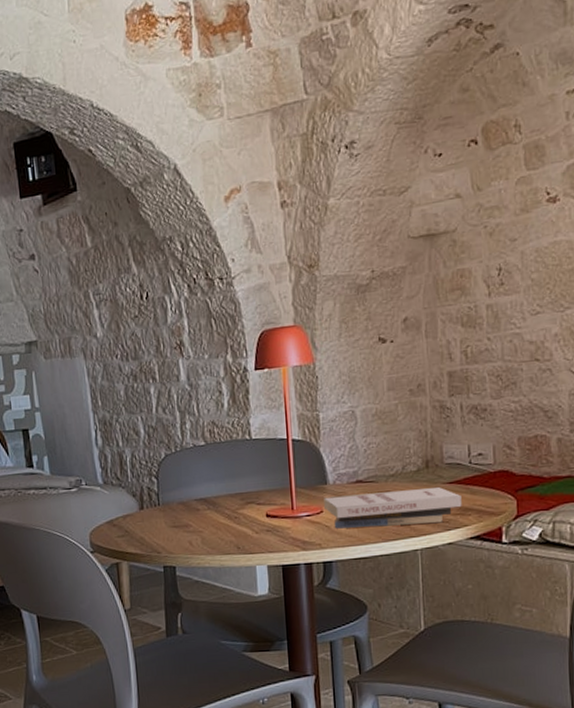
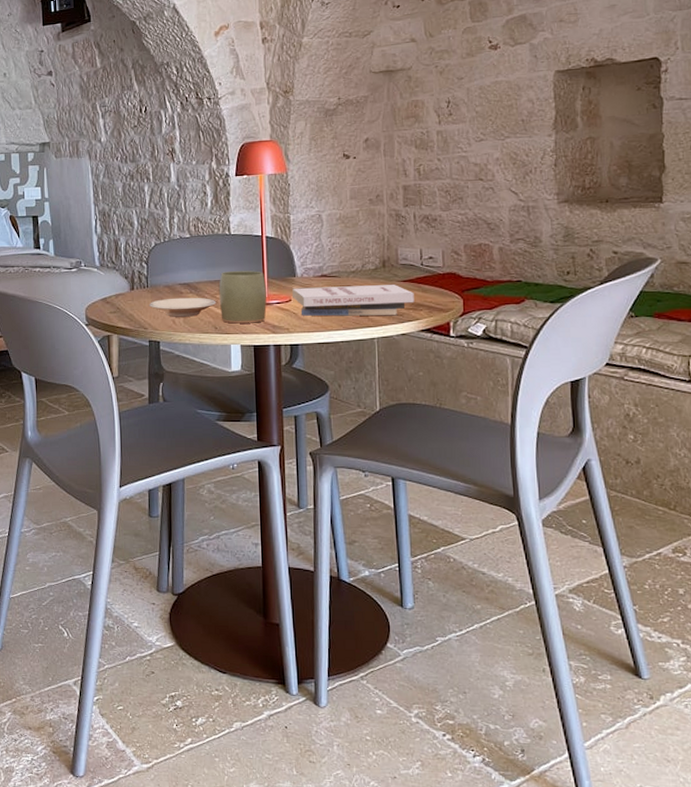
saucer: none [161,514,239,538] -> present [149,297,217,317]
mug: none [240,480,296,542] -> present [218,271,267,324]

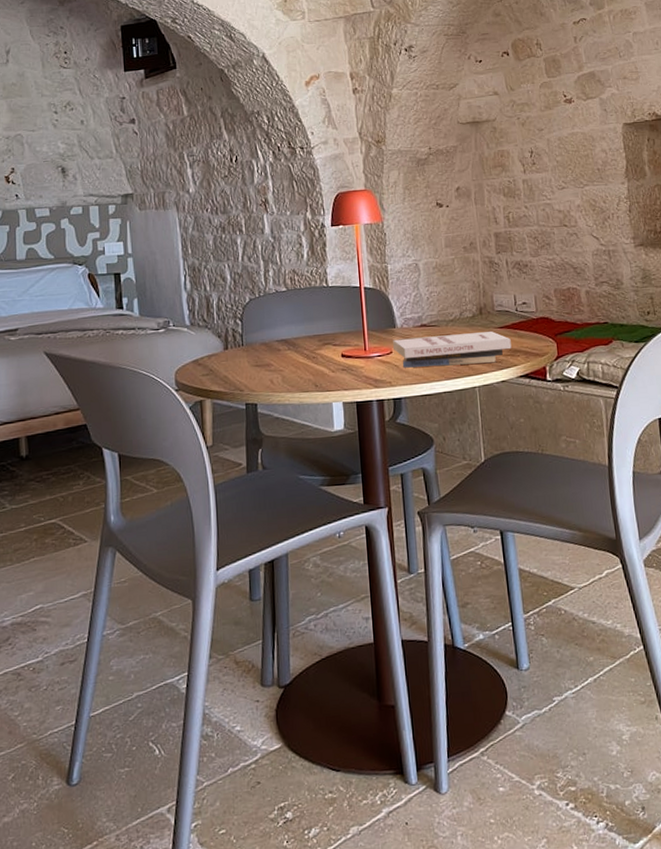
saucer: present [149,297,217,317] -> none [244,354,316,377]
mug: present [218,271,267,324] -> none [318,323,368,380]

